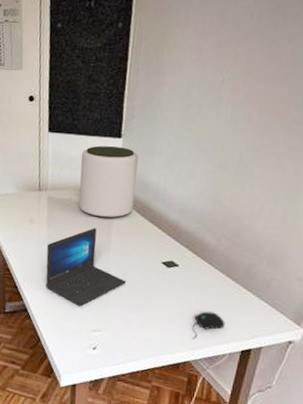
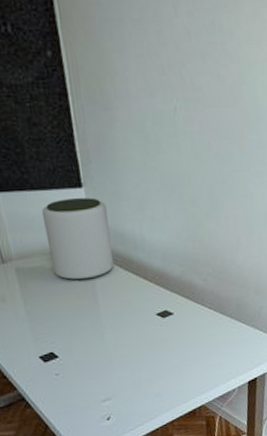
laptop: present [46,228,126,307] -> none [28,293,125,380]
computer mouse: present [192,311,225,339] -> none [199,351,229,383]

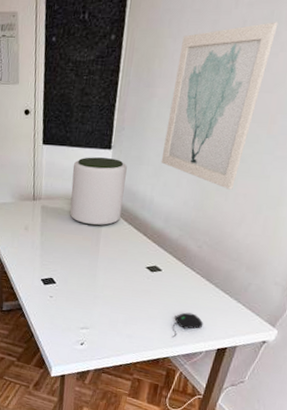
wall art: none [129,32,222,214] -> present [160,22,279,190]
computer mouse: none [199,351,229,383] -> present [172,312,204,338]

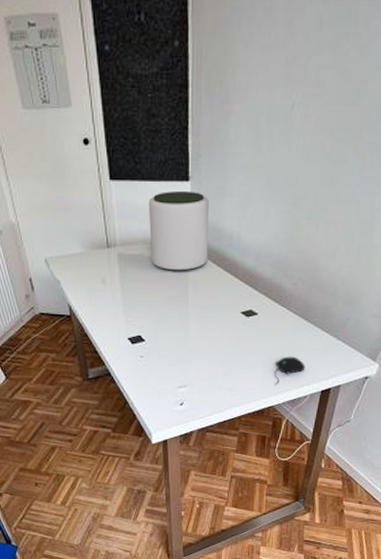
wall art: present [160,22,279,190] -> none [245,21,357,218]

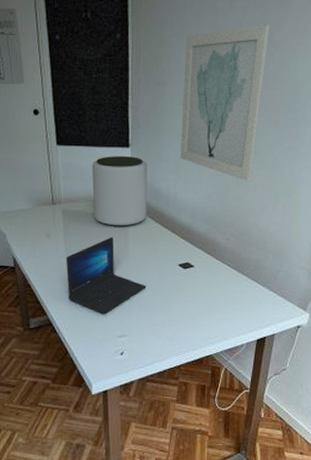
laptop: none [122,283,207,365] -> present [65,237,147,315]
wall art: none [245,21,357,218] -> present [180,24,270,181]
computer mouse: present [274,356,306,385] -> none [211,306,241,334]

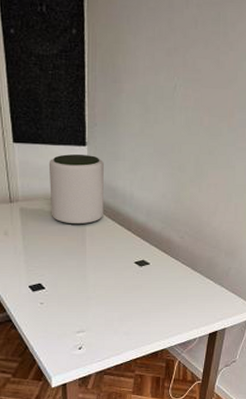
laptop: present [65,237,147,315] -> none [24,235,104,311]
wall art: present [180,24,270,181] -> none [136,23,225,181]

